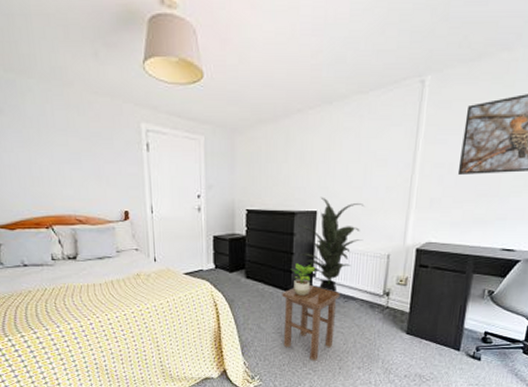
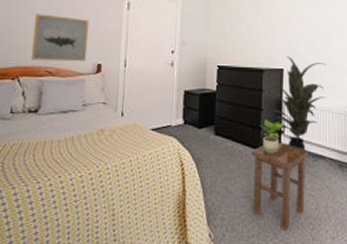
wall art: none [54,160,113,209] -> present [30,14,90,62]

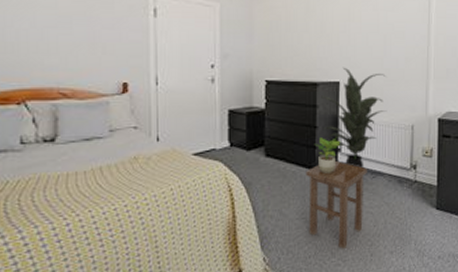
wall art: present [30,14,90,62] -> none [36,23,109,81]

